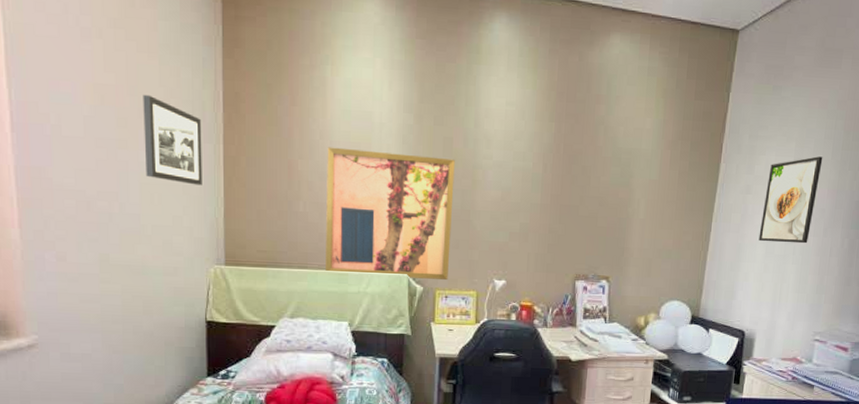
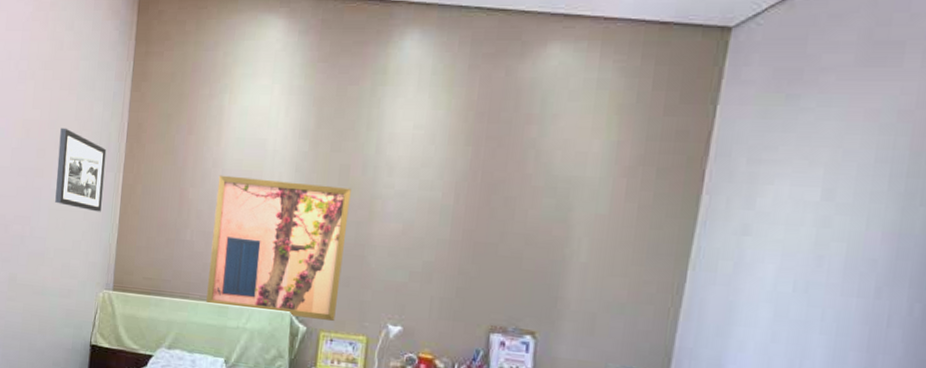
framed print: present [758,156,823,244] -> none [762,186,873,307]

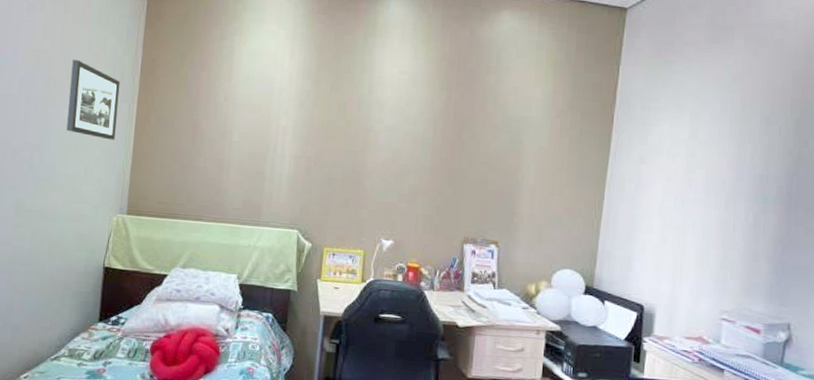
wall art: present [206,175,351,322] -> none [219,108,349,238]

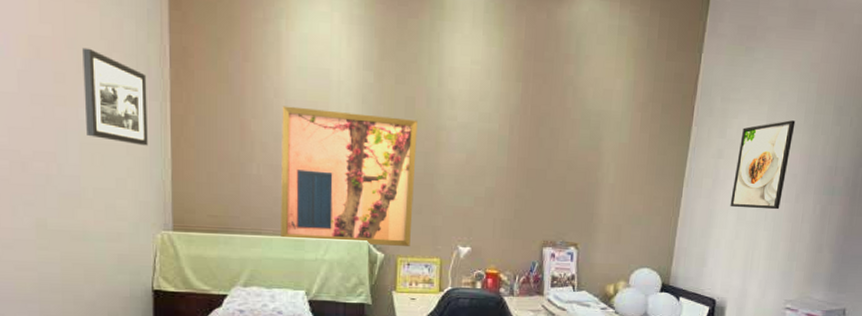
wall art: none [219,108,349,238] -> present [281,106,418,247]
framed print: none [655,128,720,216] -> present [730,120,796,210]

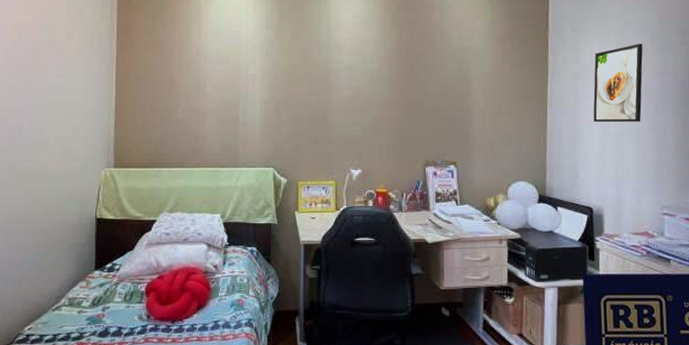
picture frame: present [82,47,148,146] -> none [51,29,99,100]
wall art: present [281,106,418,247] -> none [200,62,311,172]

